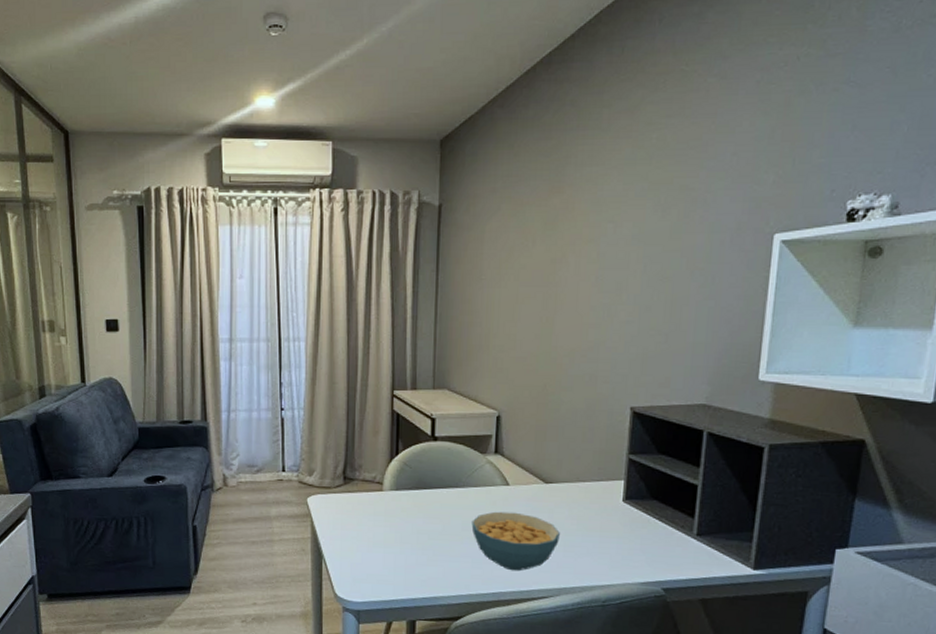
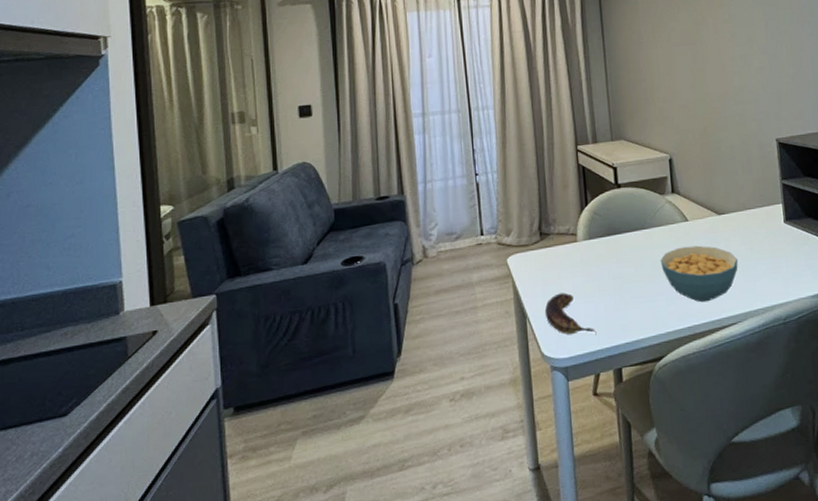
banana: none [341,539,393,584] -> present [544,292,596,335]

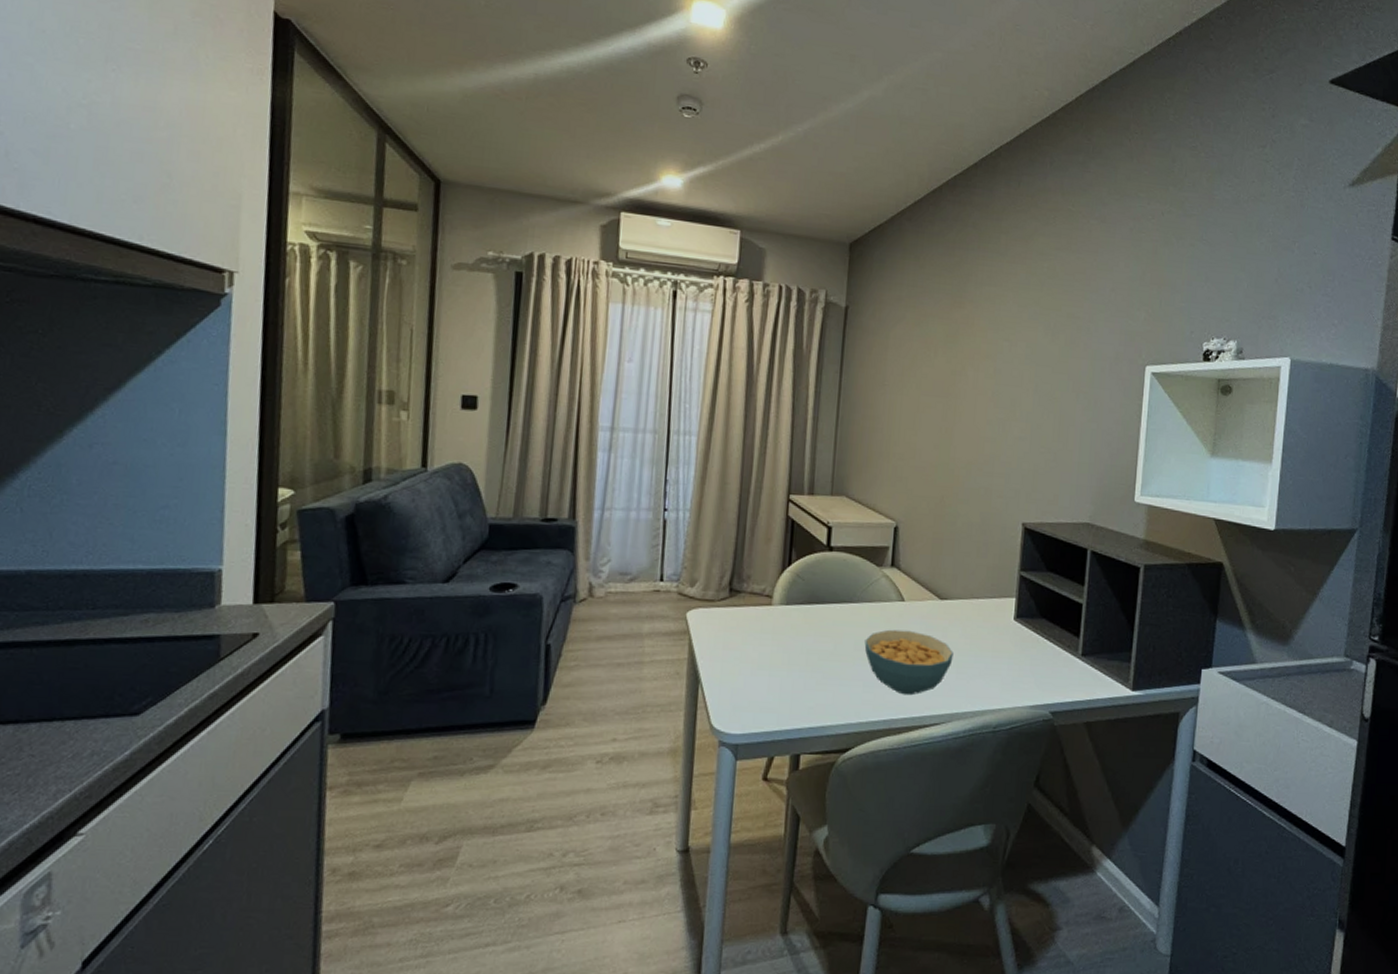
banana: present [544,292,596,335] -> none [721,660,778,712]

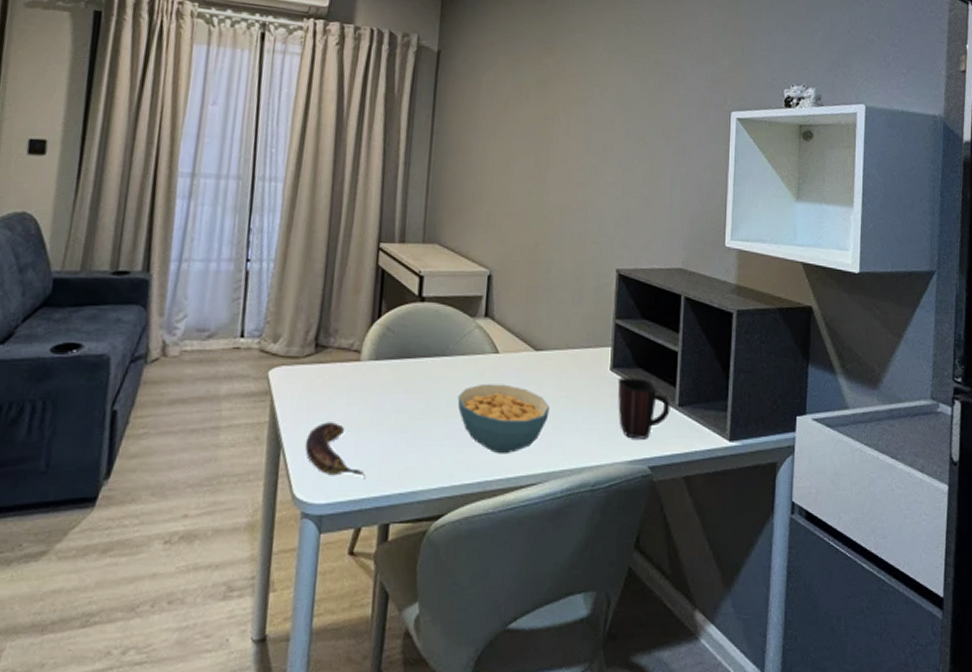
banana: none [721,660,778,712] -> present [305,422,365,478]
mug: none [1021,627,1074,686] -> present [618,377,670,439]

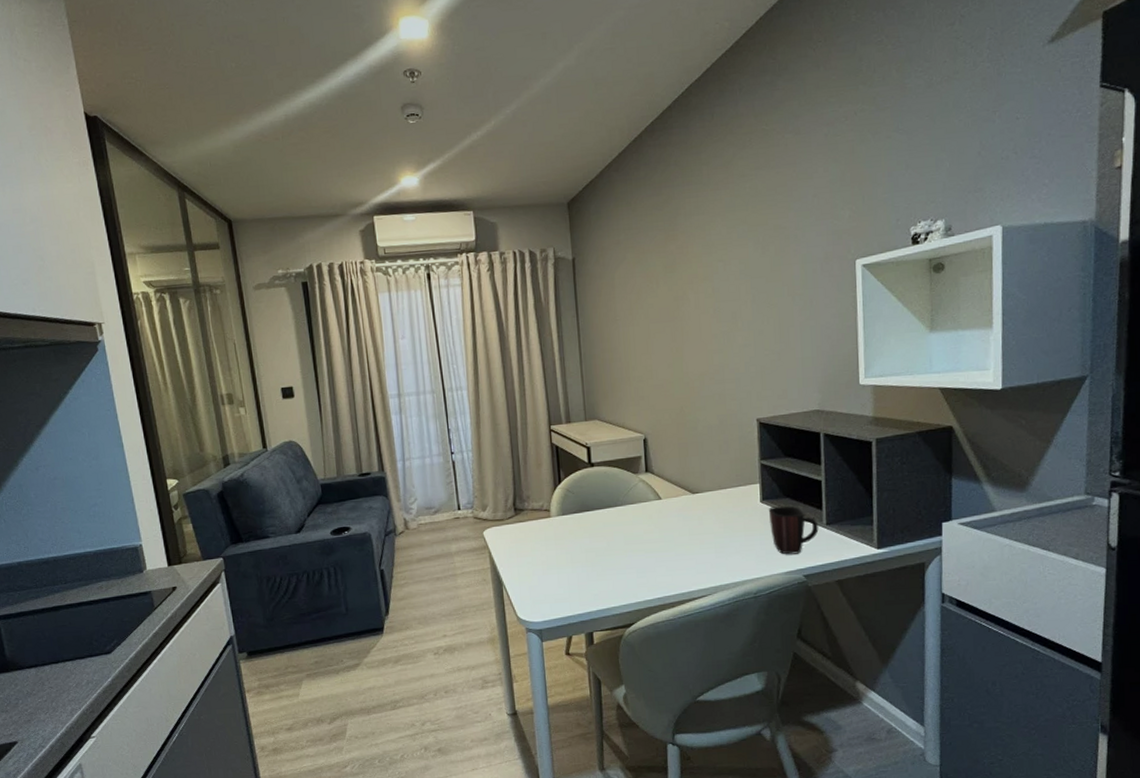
banana: present [305,422,365,478] -> none [519,563,569,602]
cereal bowl: present [457,383,549,454] -> none [632,523,711,576]

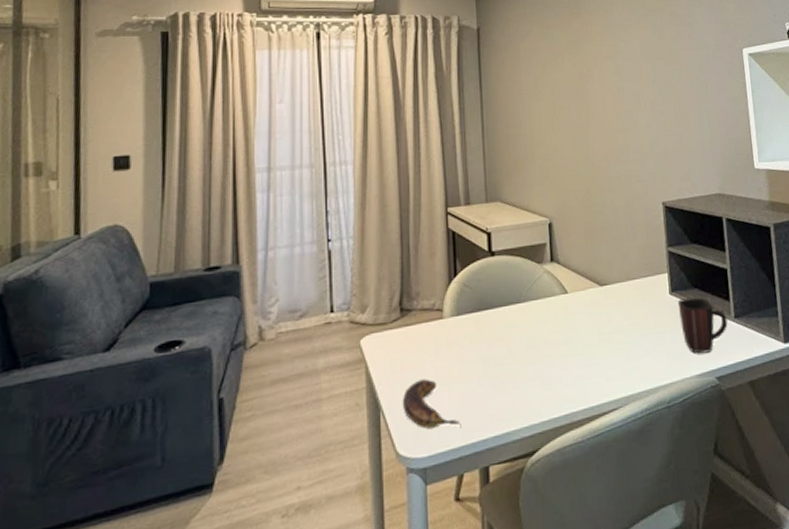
banana: none [519,563,569,602] -> present [402,379,461,430]

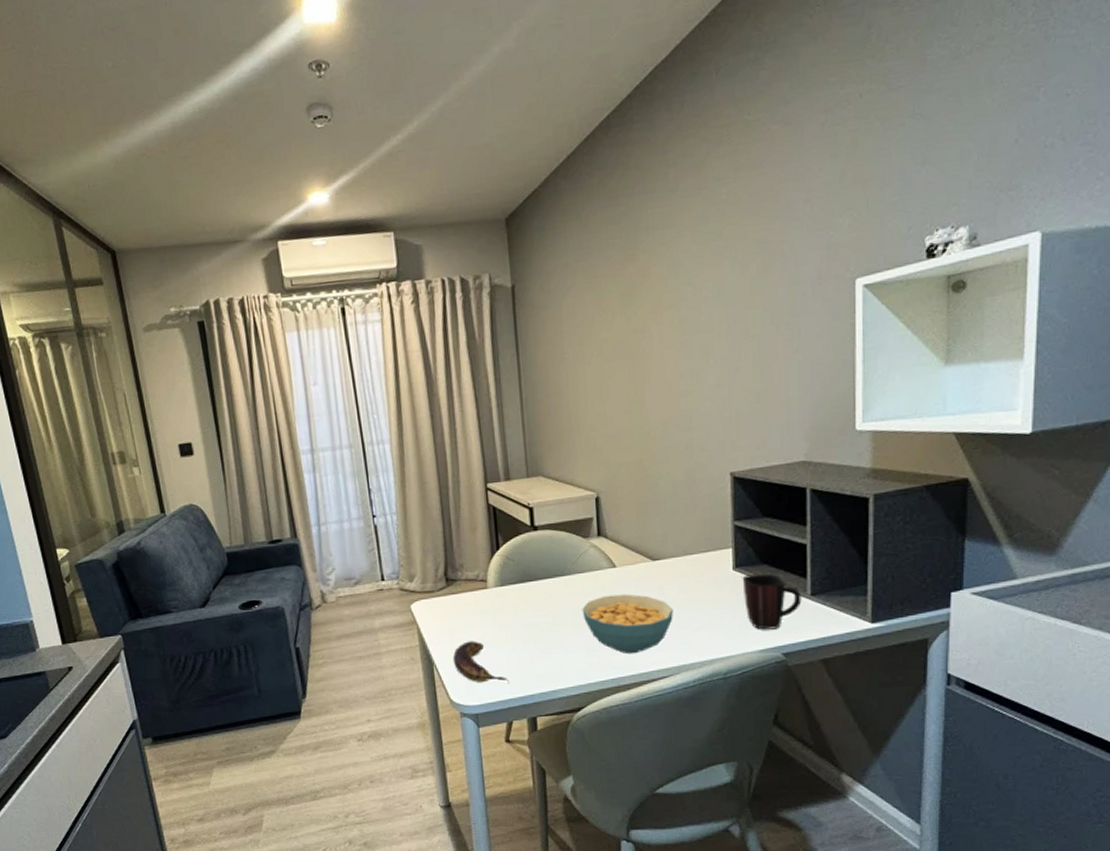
cereal bowl: none [536,321,620,386] -> present [582,594,673,655]

